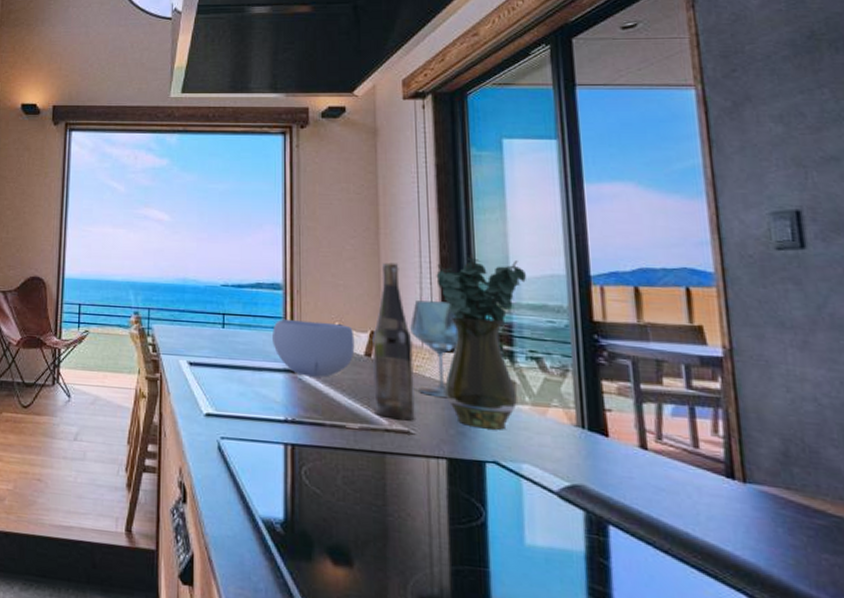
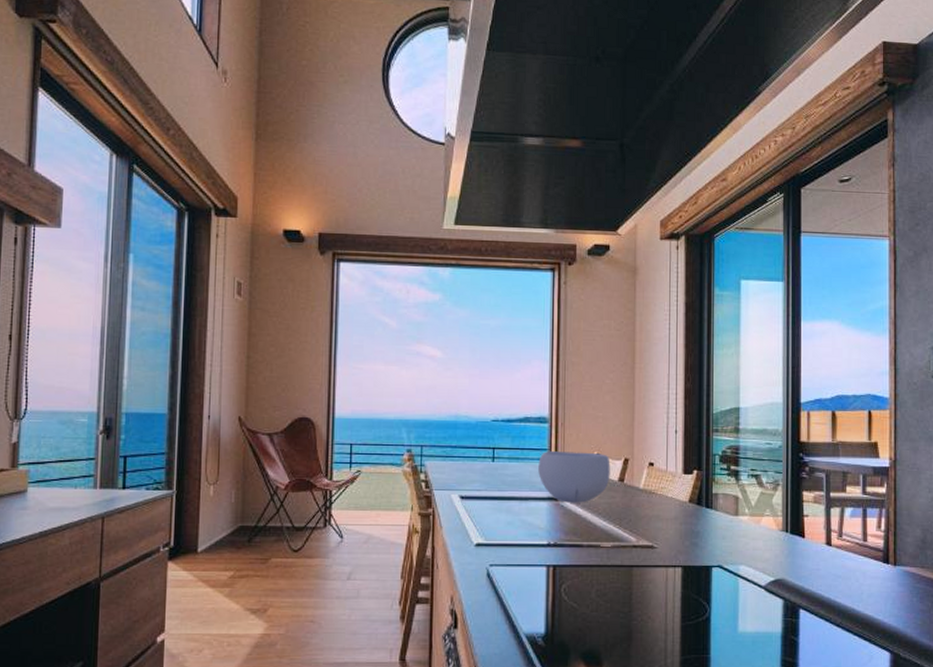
wine bottle: present [373,262,415,421] -> none [625,395,659,537]
wine glass: present [410,300,458,398] -> none [658,429,695,515]
vase: present [436,253,527,430] -> none [681,385,753,539]

